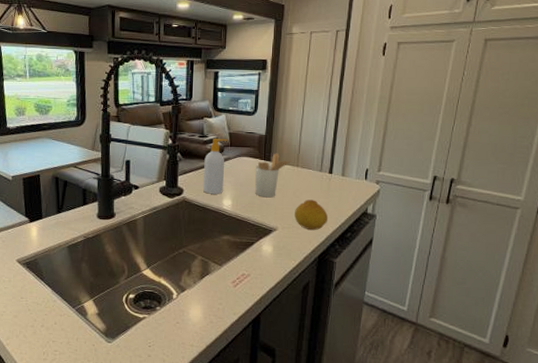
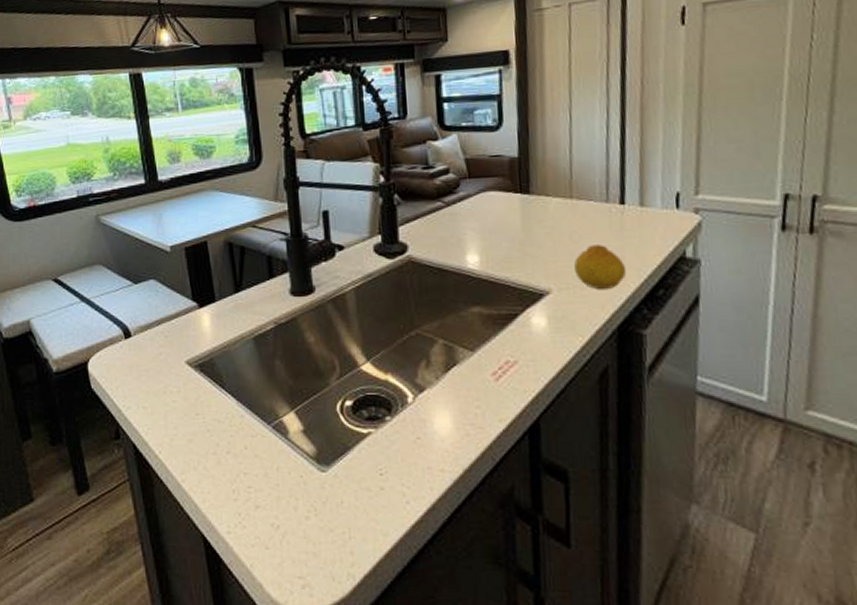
soap bottle: present [203,139,227,194] -> none [433,168,465,249]
utensil holder: present [255,153,292,198] -> none [508,181,562,247]

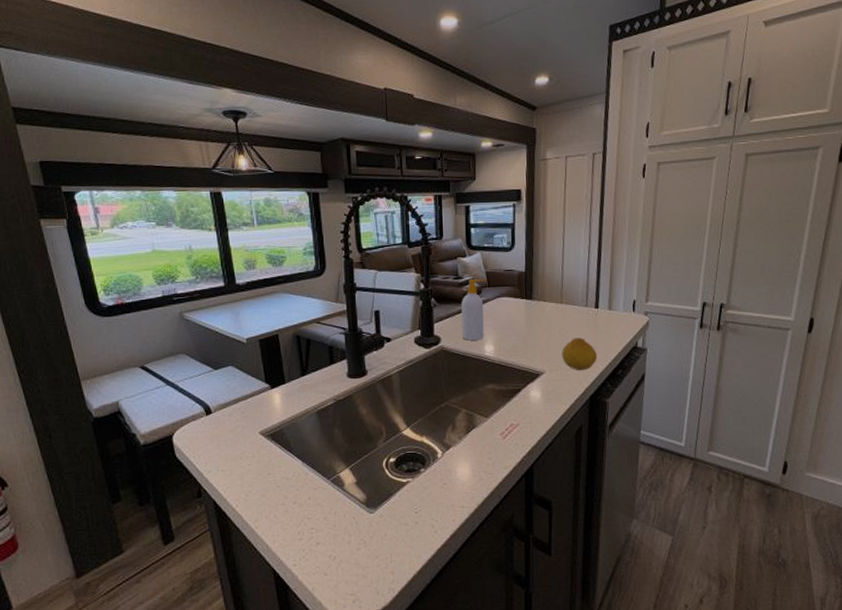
soap bottle: none [433,168,465,249] -> present [461,279,484,341]

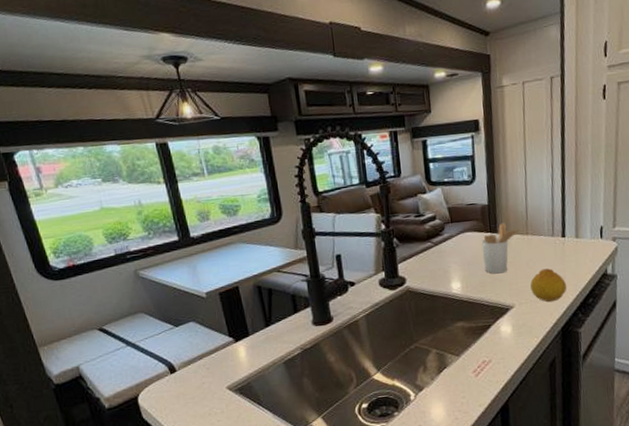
soap bottle: present [461,279,484,341] -> none [424,215,450,279]
utensil holder: none [516,290,555,340] -> present [481,222,521,274]

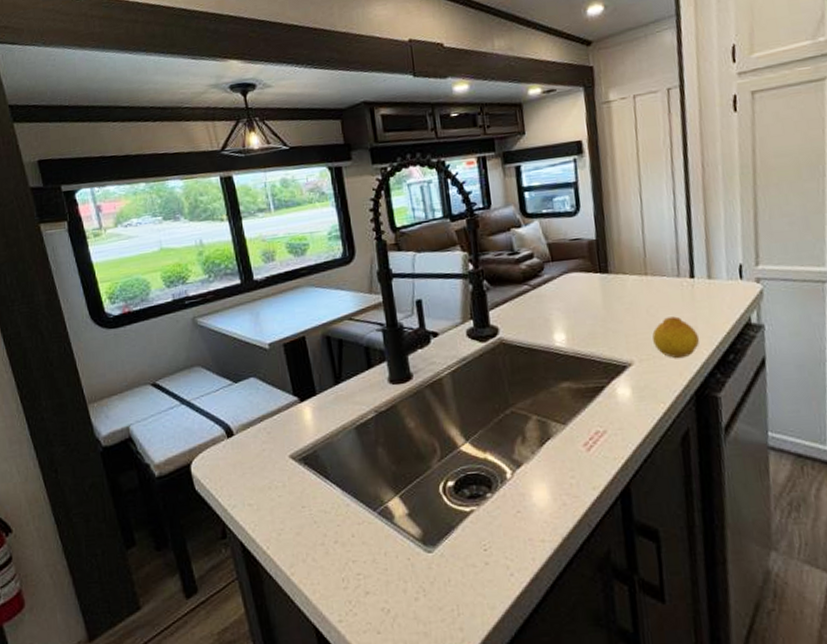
utensil holder: present [481,222,521,274] -> none [589,261,638,323]

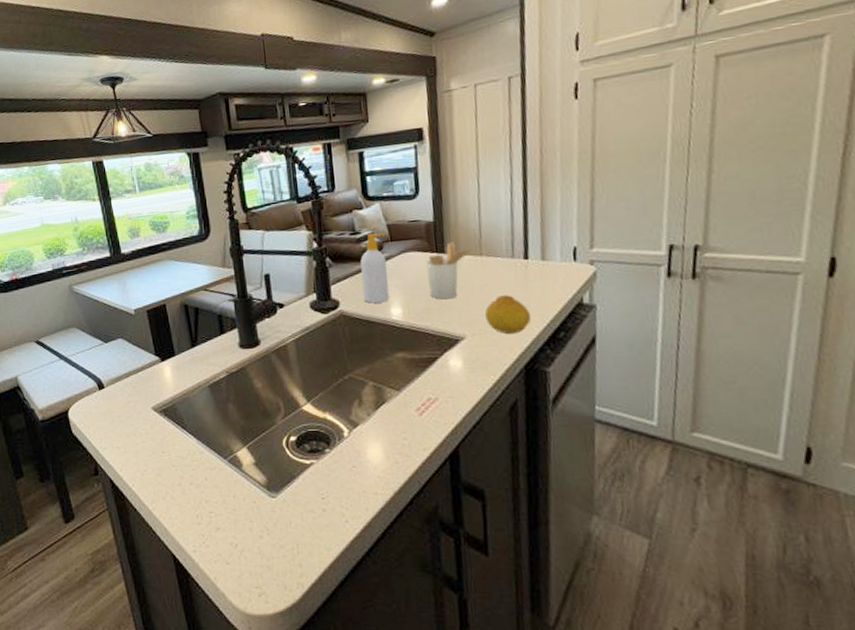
soap bottle: none [520,252,552,329] -> present [360,233,389,303]
utensil holder: none [589,261,638,323] -> present [425,242,473,300]

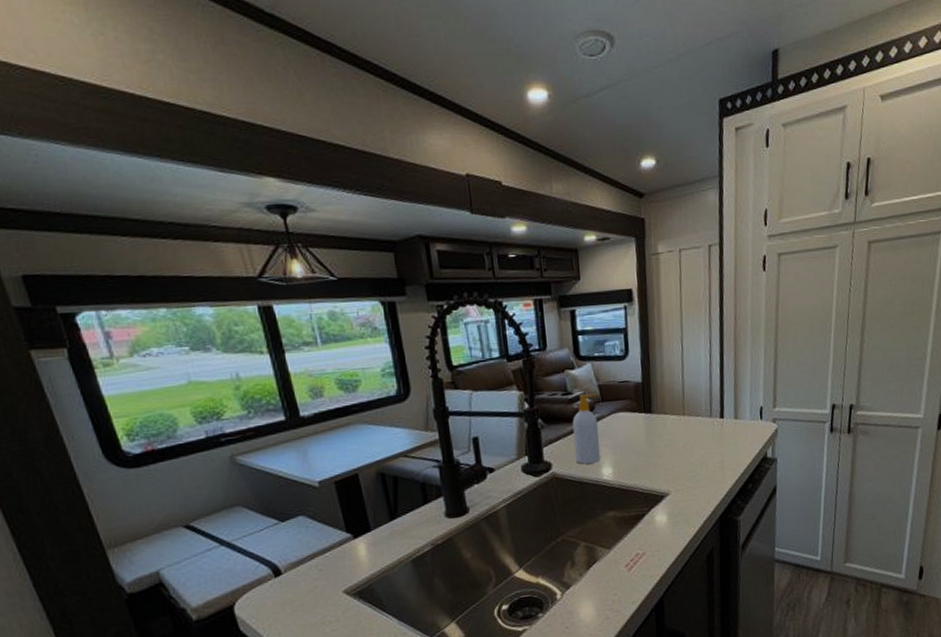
utensil holder: present [425,242,473,300] -> none [634,402,677,458]
fruit: present [485,295,531,335] -> none [687,451,726,489]

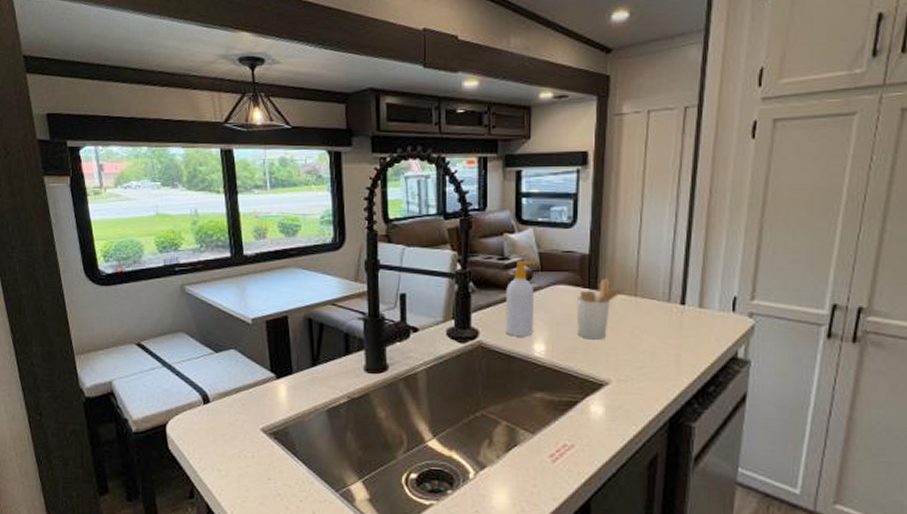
utensil holder: none [634,402,677,458] -> present [576,278,627,340]

